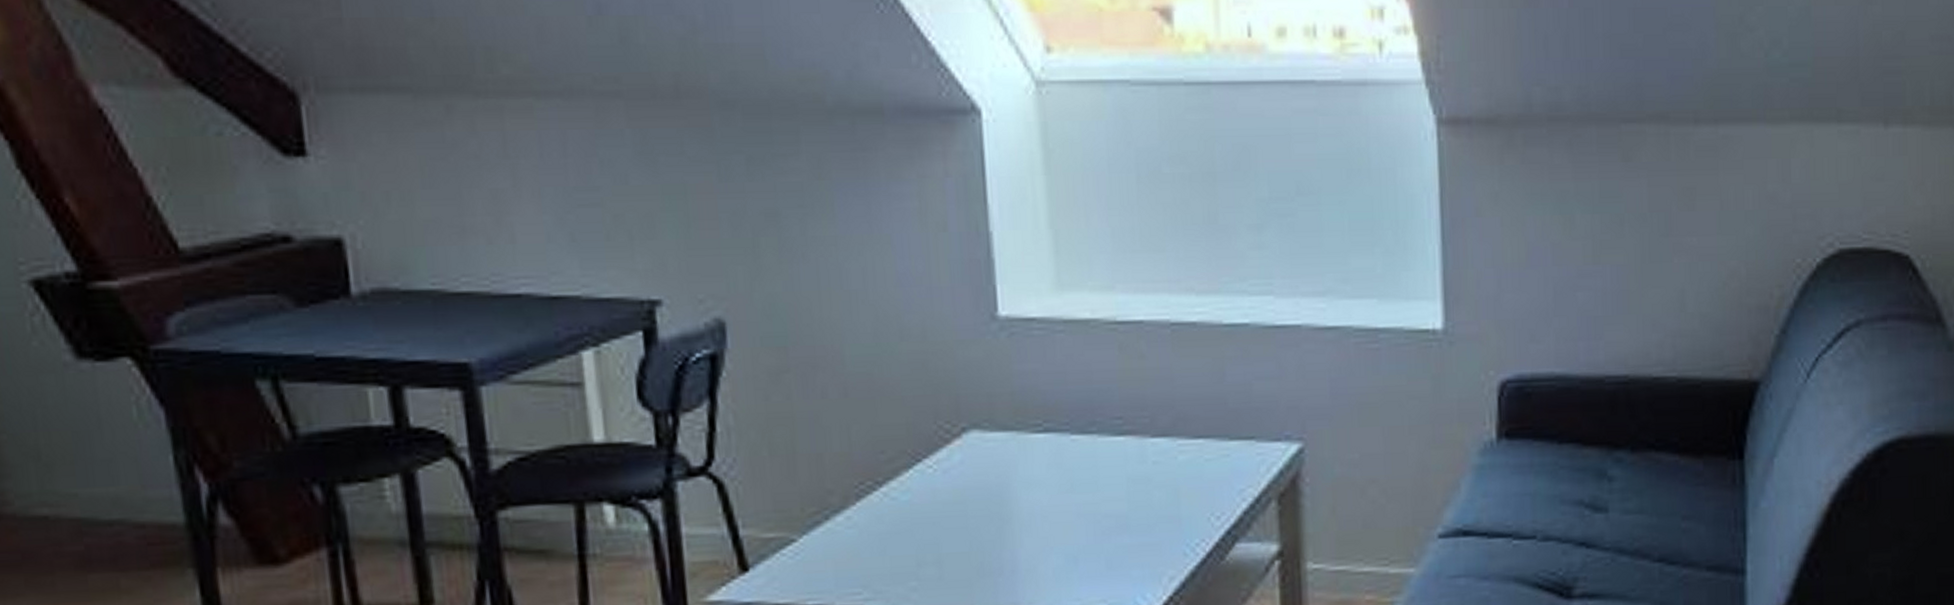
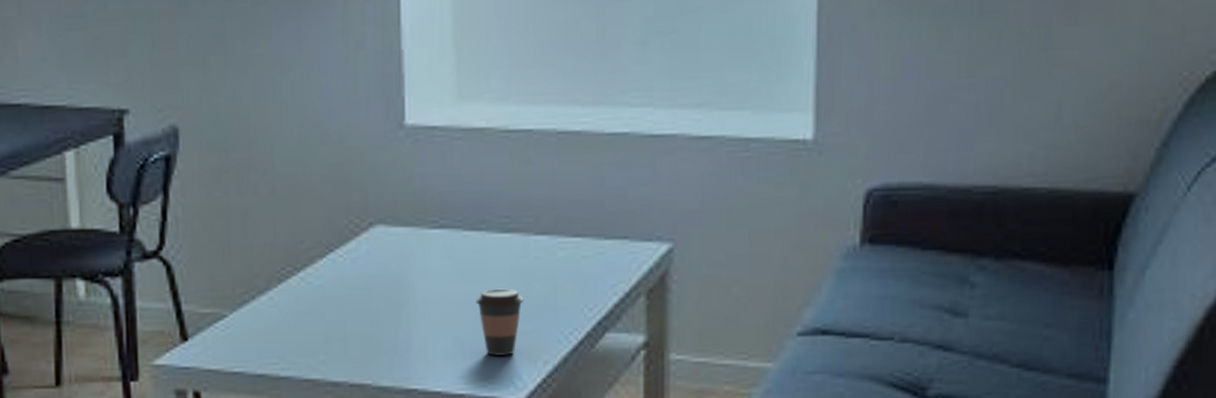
coffee cup: none [1088,497,1144,573] -> present [475,288,524,356]

